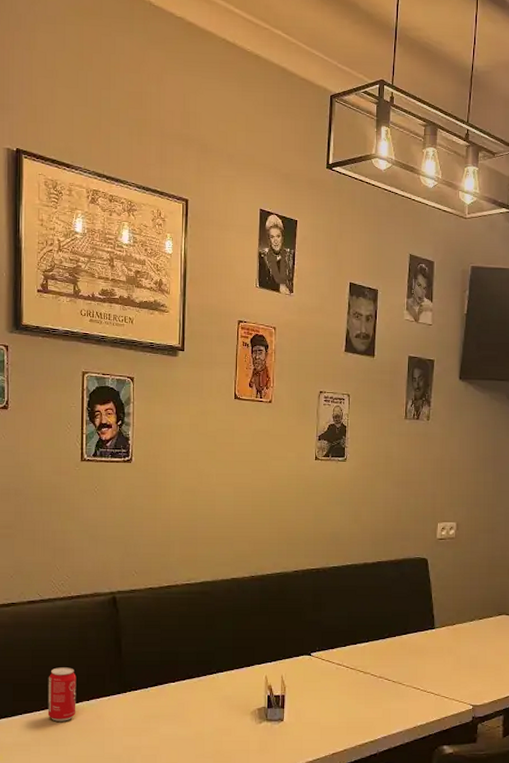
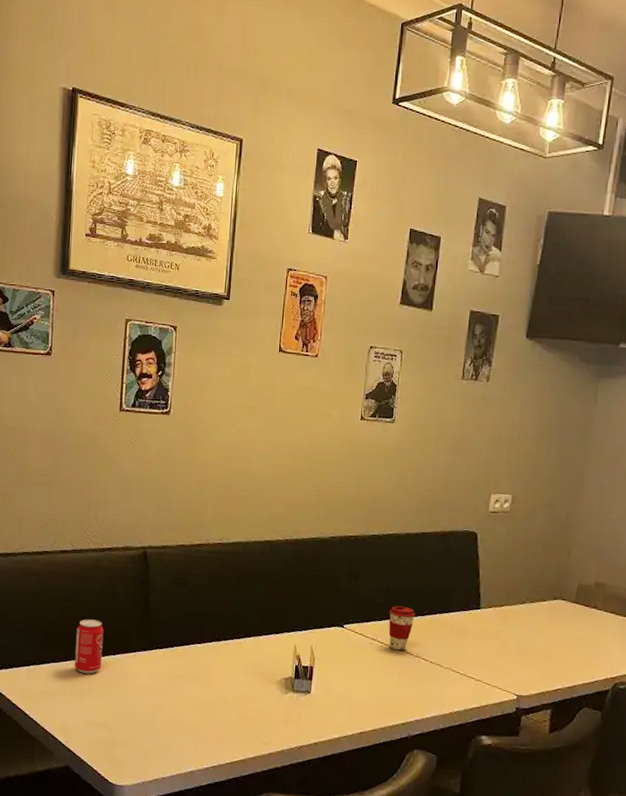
coffee cup: none [352,631,377,673] -> present [388,606,416,651]

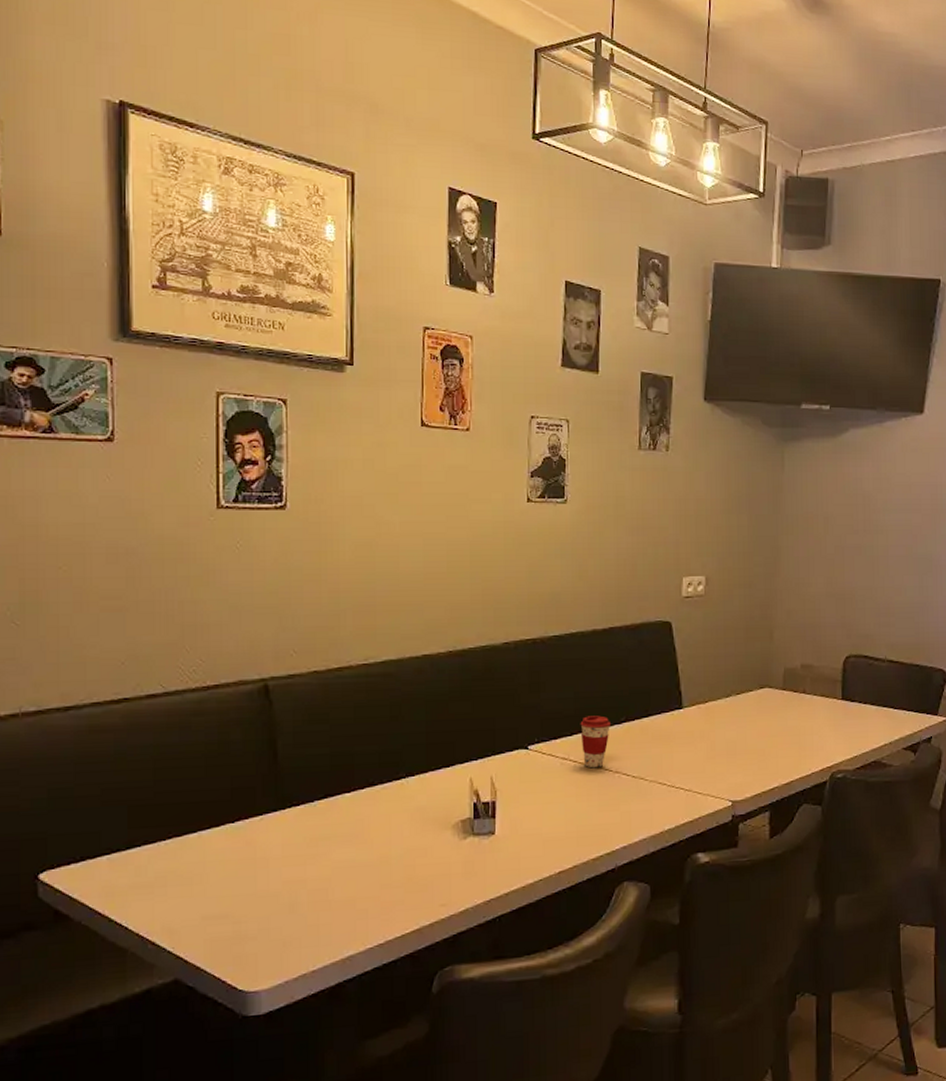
beverage can: present [74,619,104,674] -> none [176,780,217,853]

